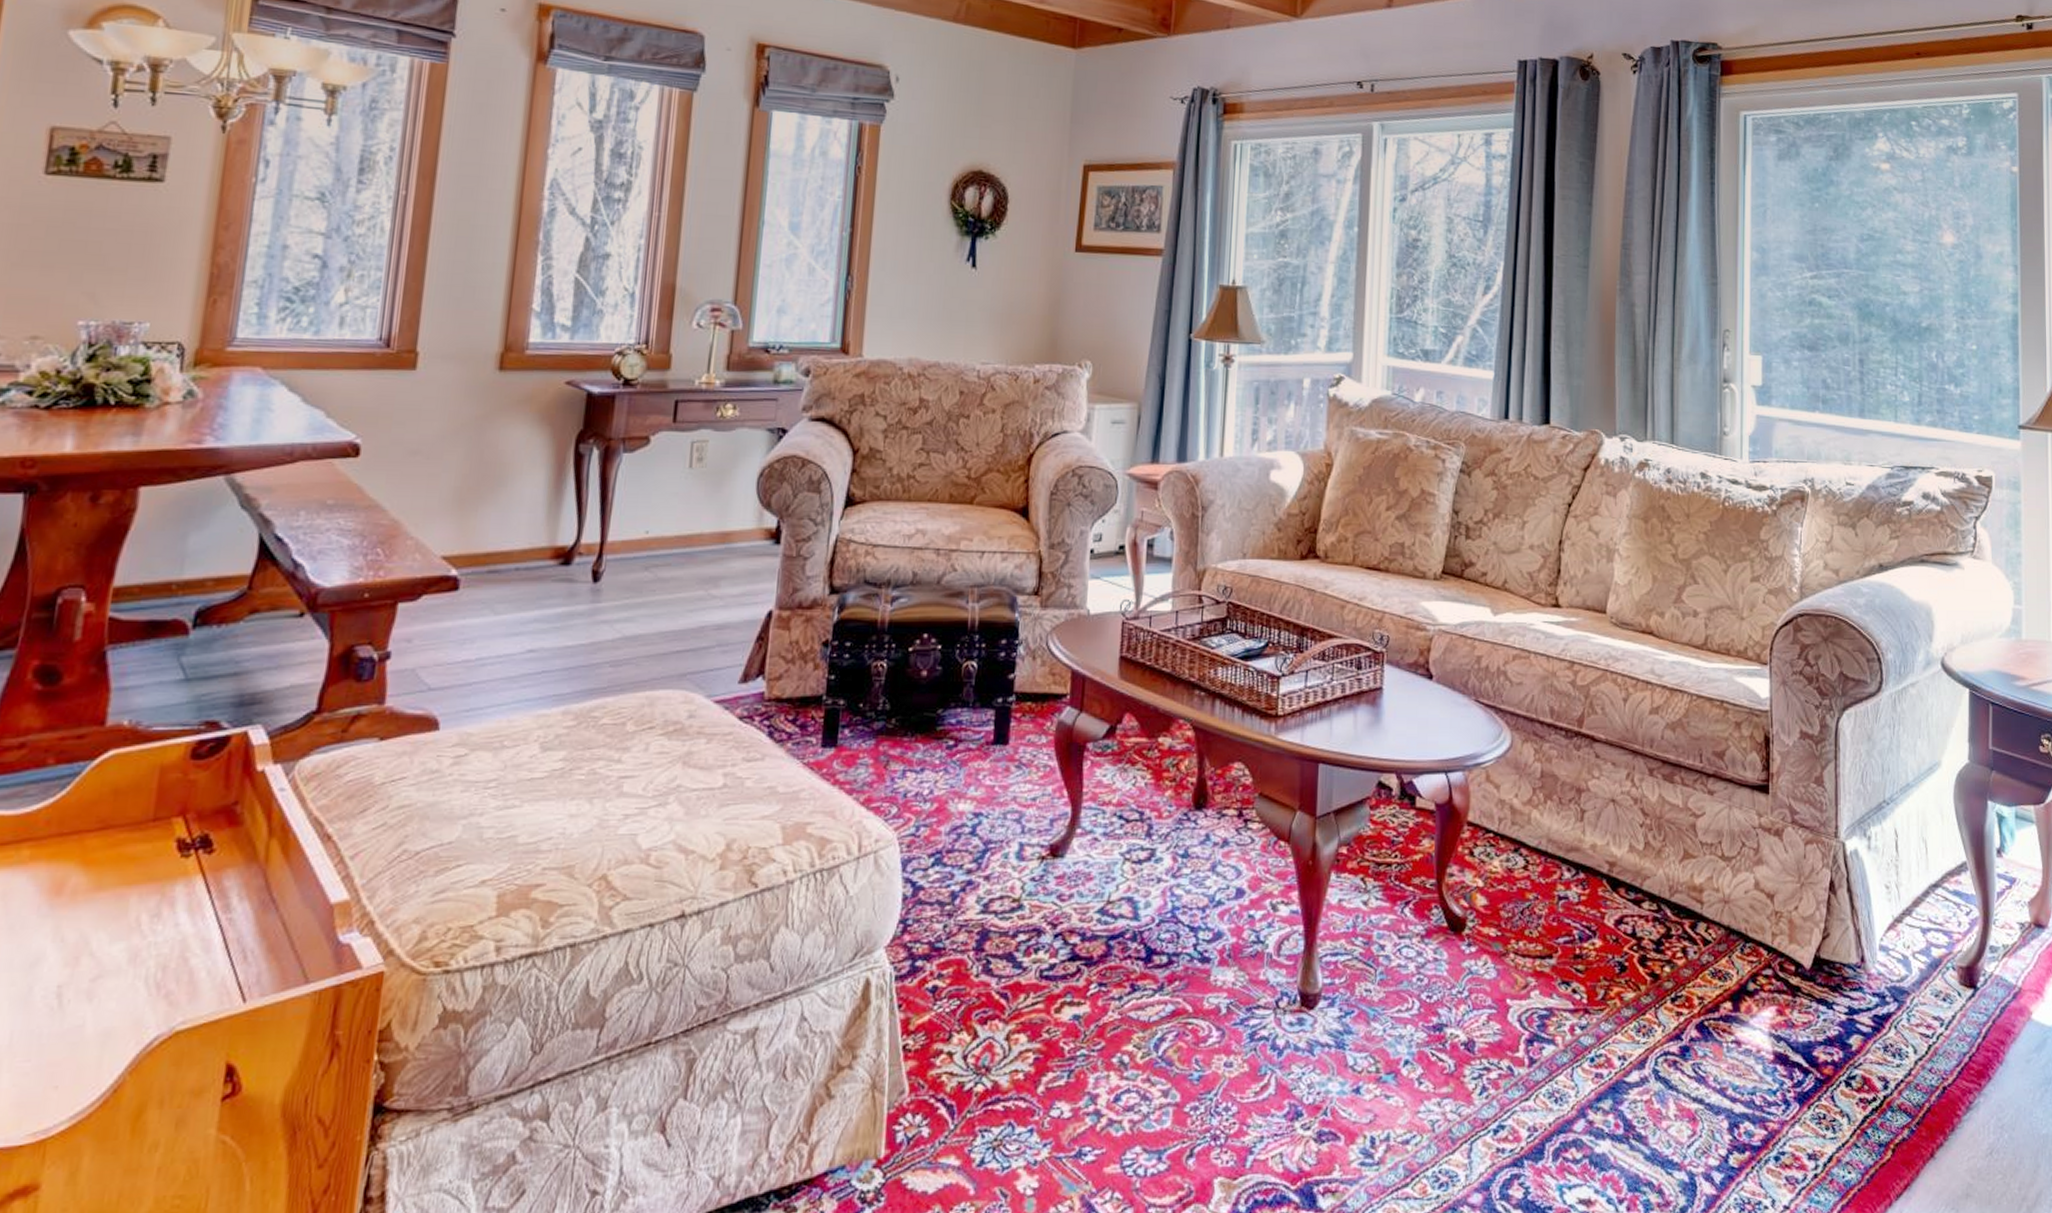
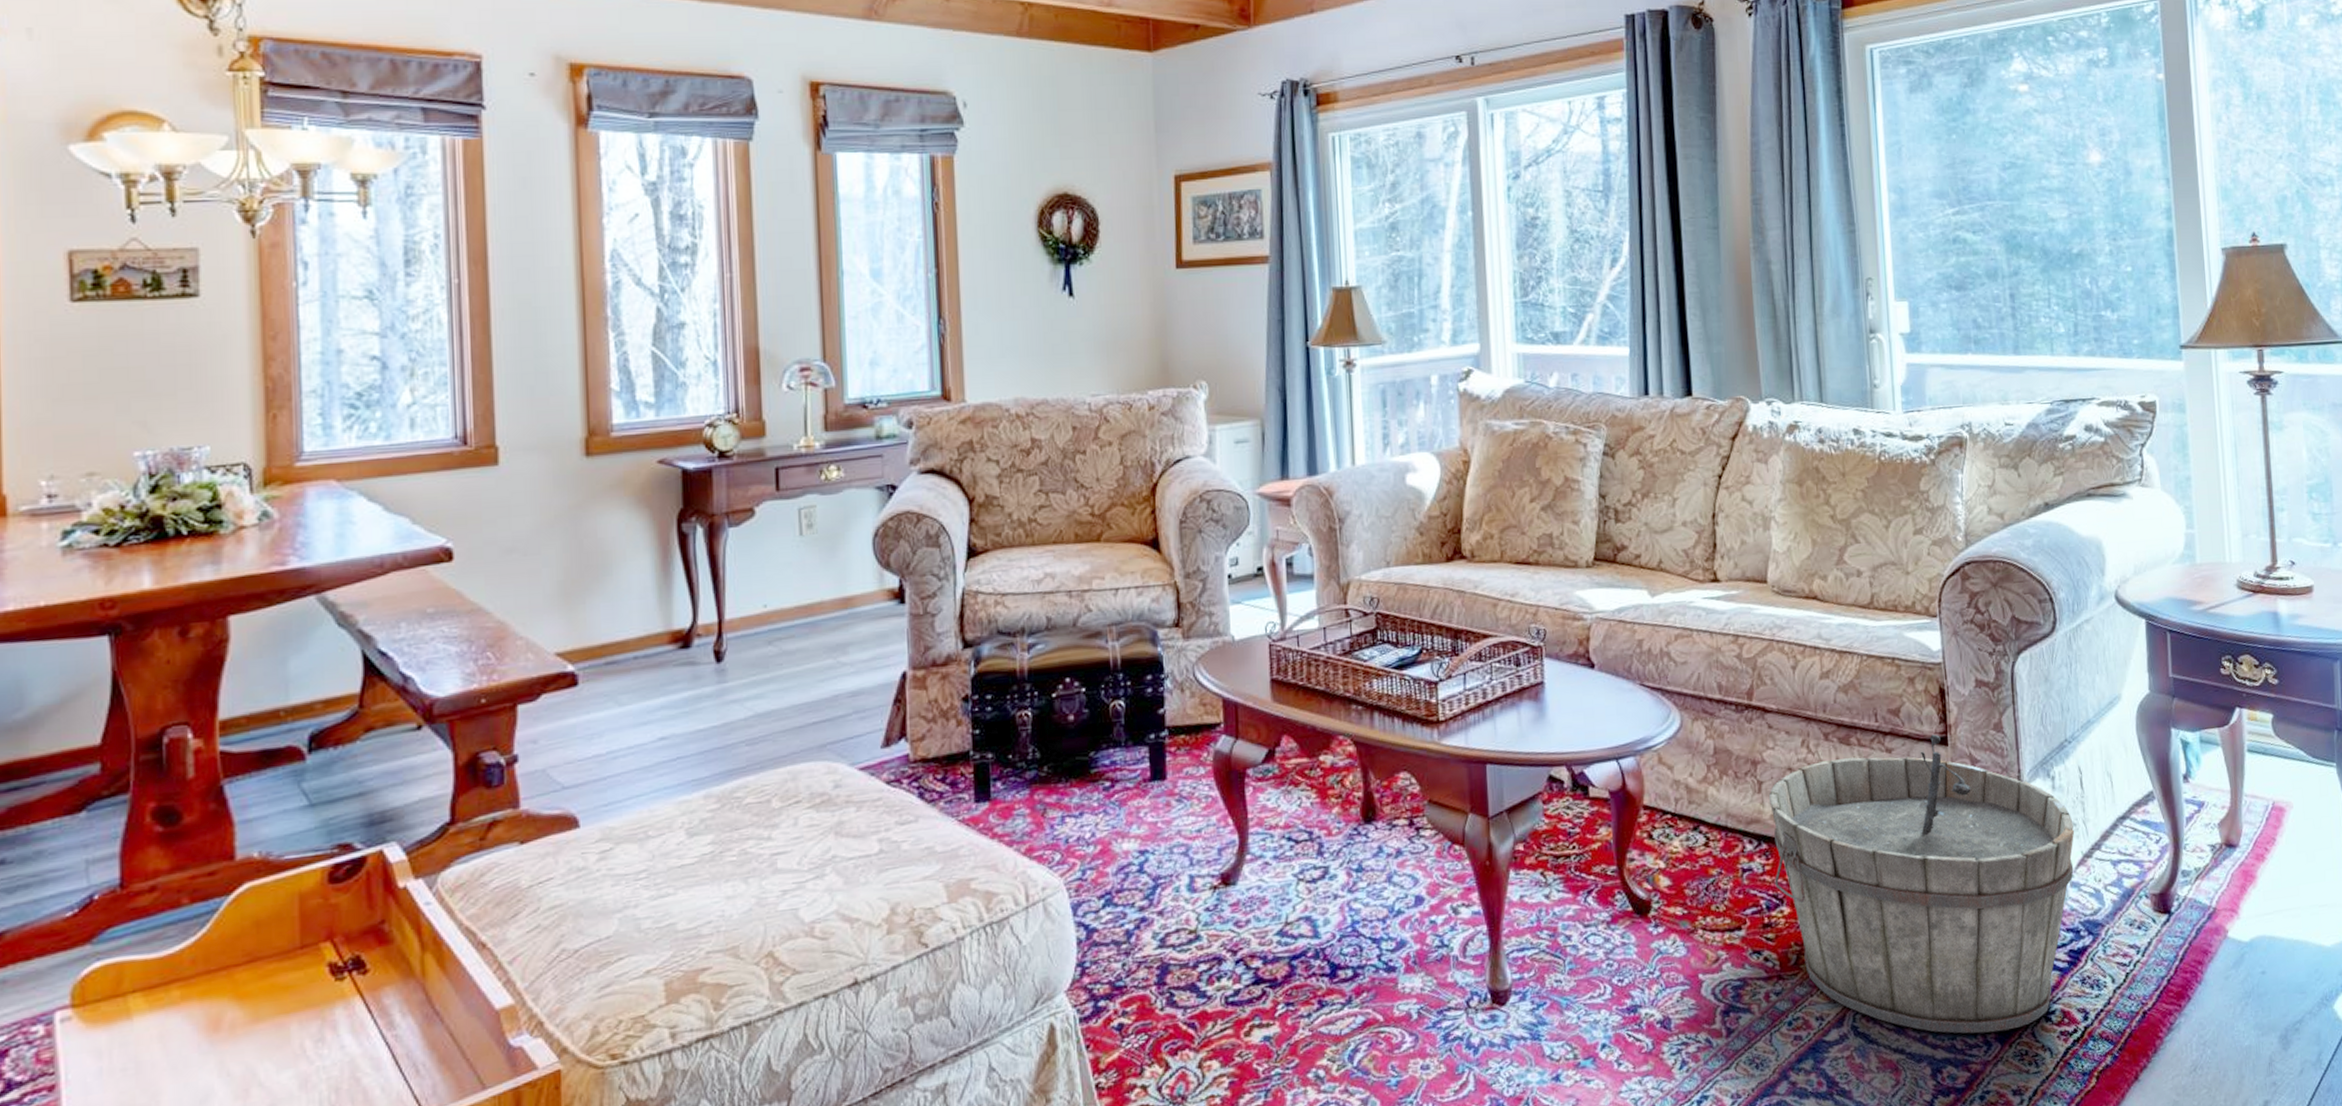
wooden bucket: none [1589,781,1887,1092] -> present [1768,734,2075,1034]

